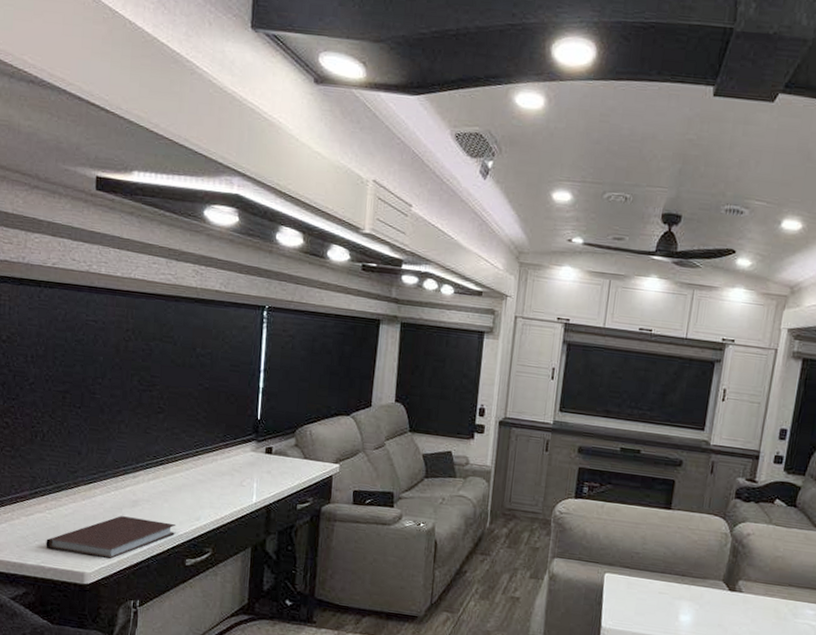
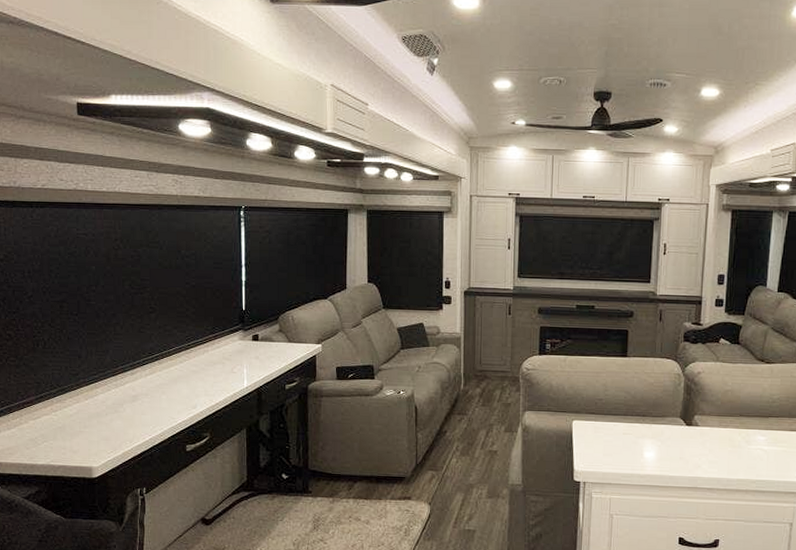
notebook: present [46,516,177,560] -> none [54,411,175,453]

